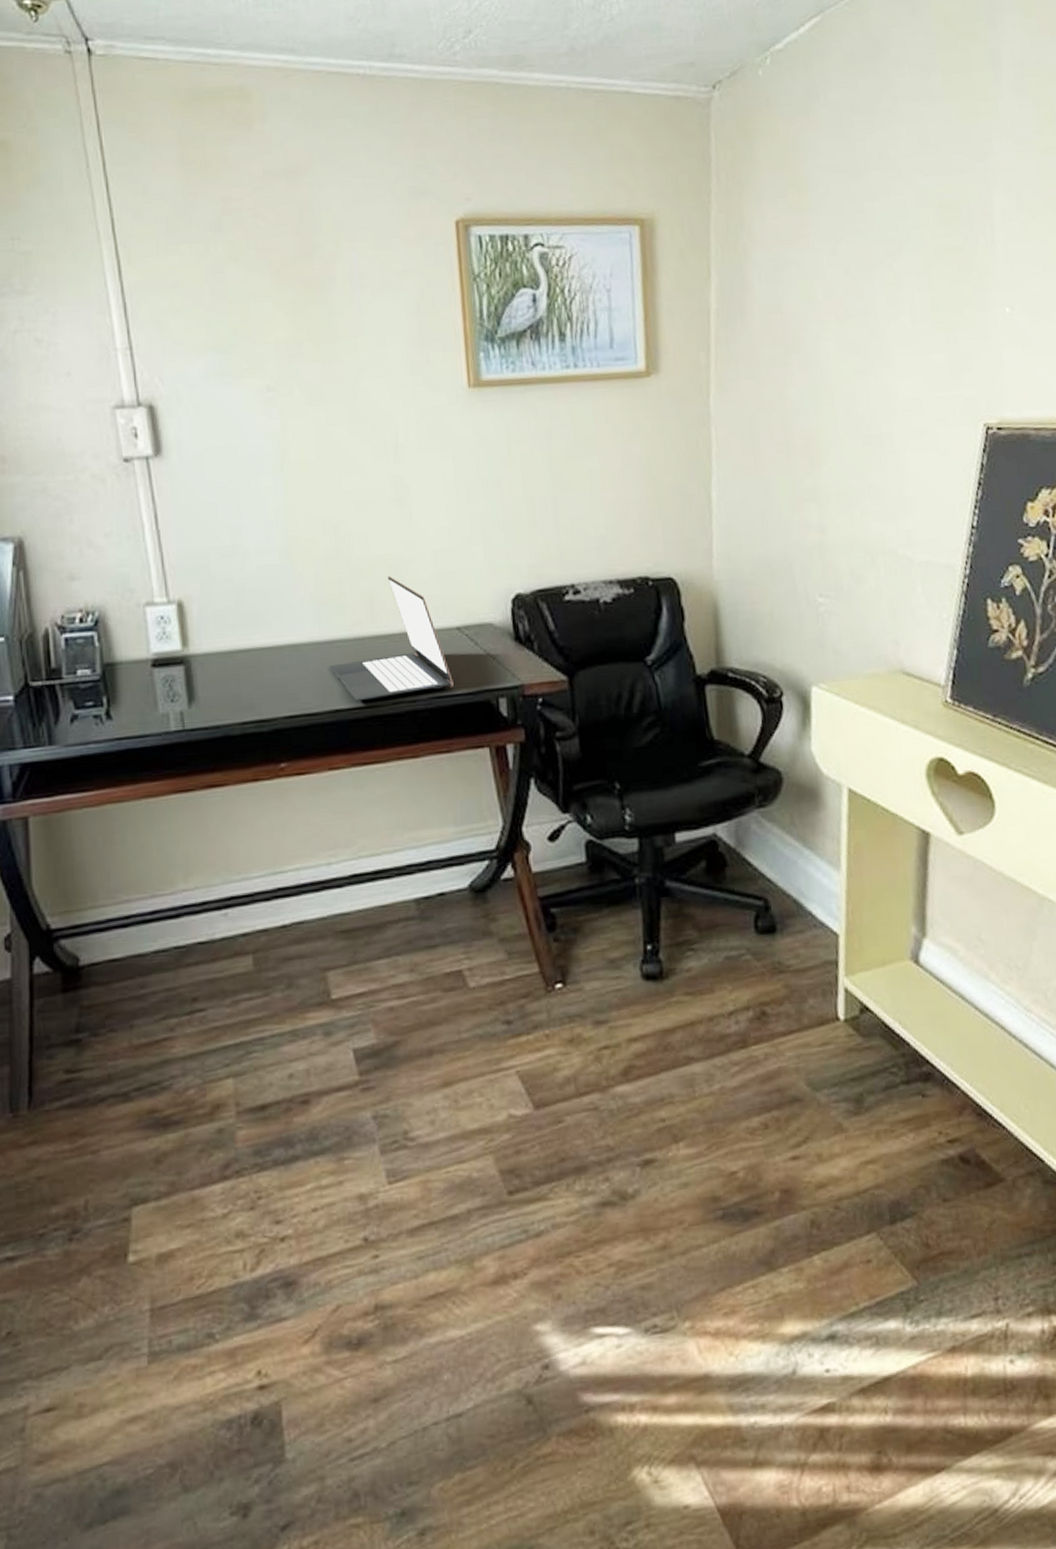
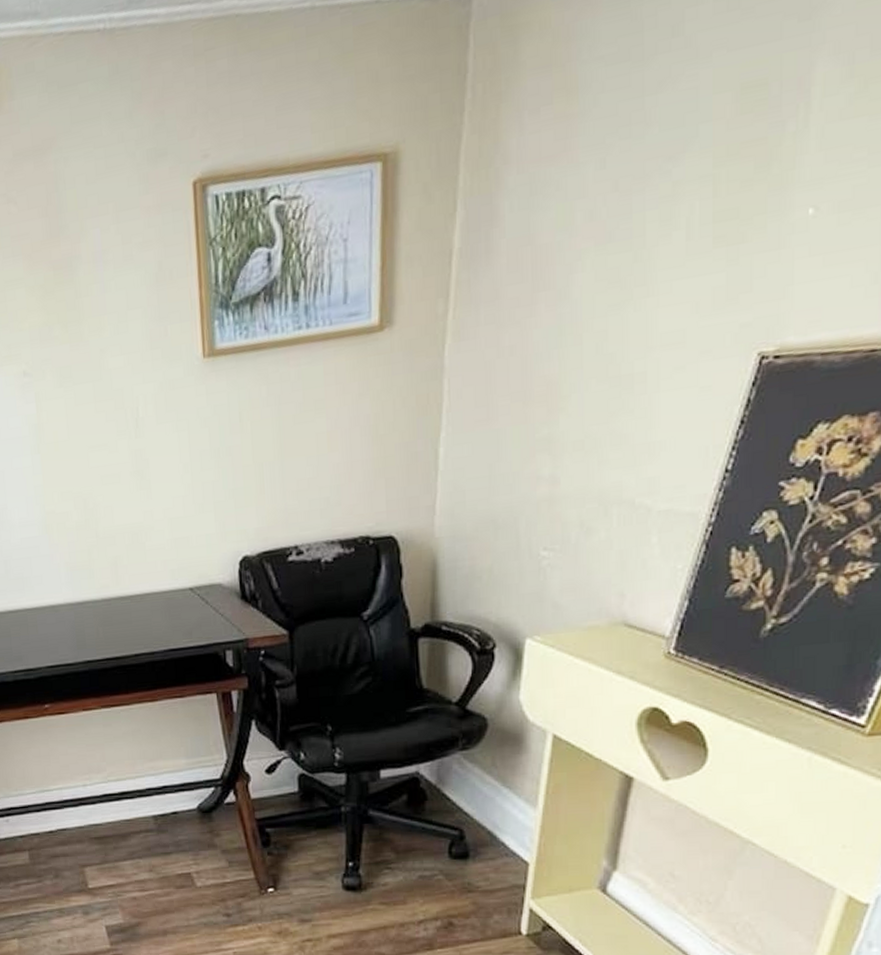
laptop: present [329,576,454,702] -> none [82,543,186,654]

